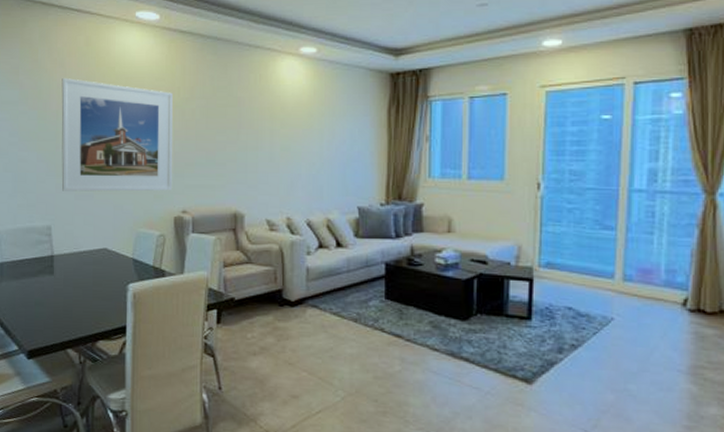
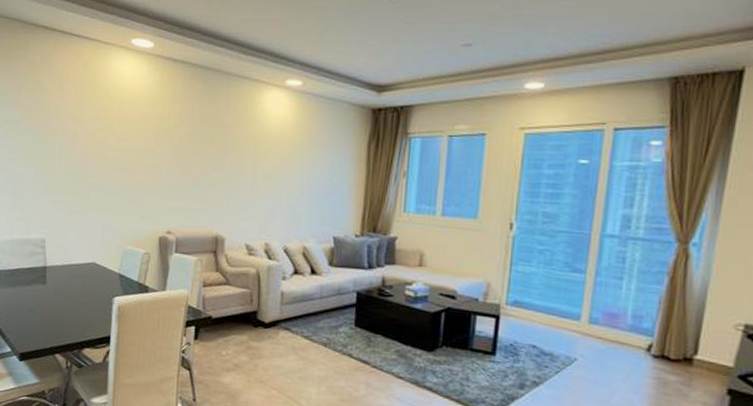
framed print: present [61,77,173,192] -> none [56,99,163,212]

